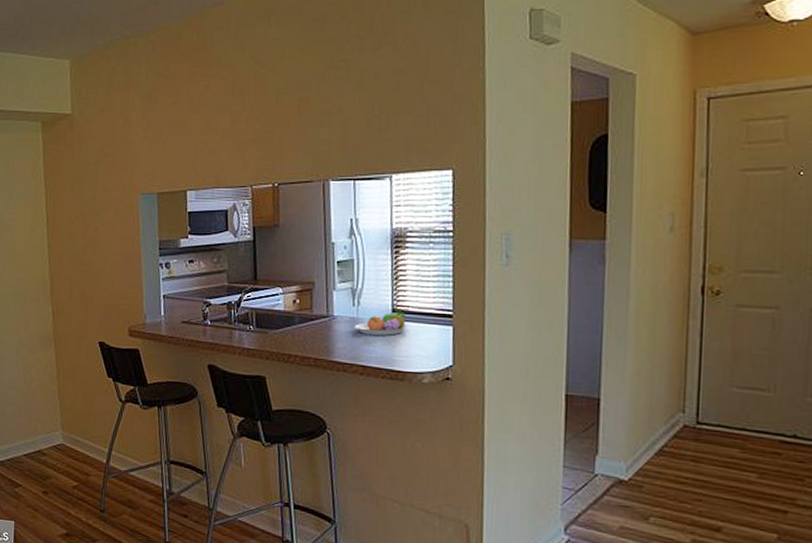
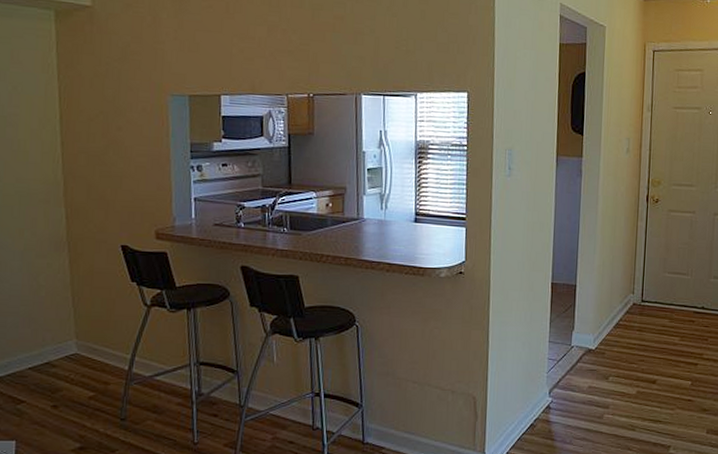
fruit bowl: present [354,311,408,336] -> none [382,214,429,236]

